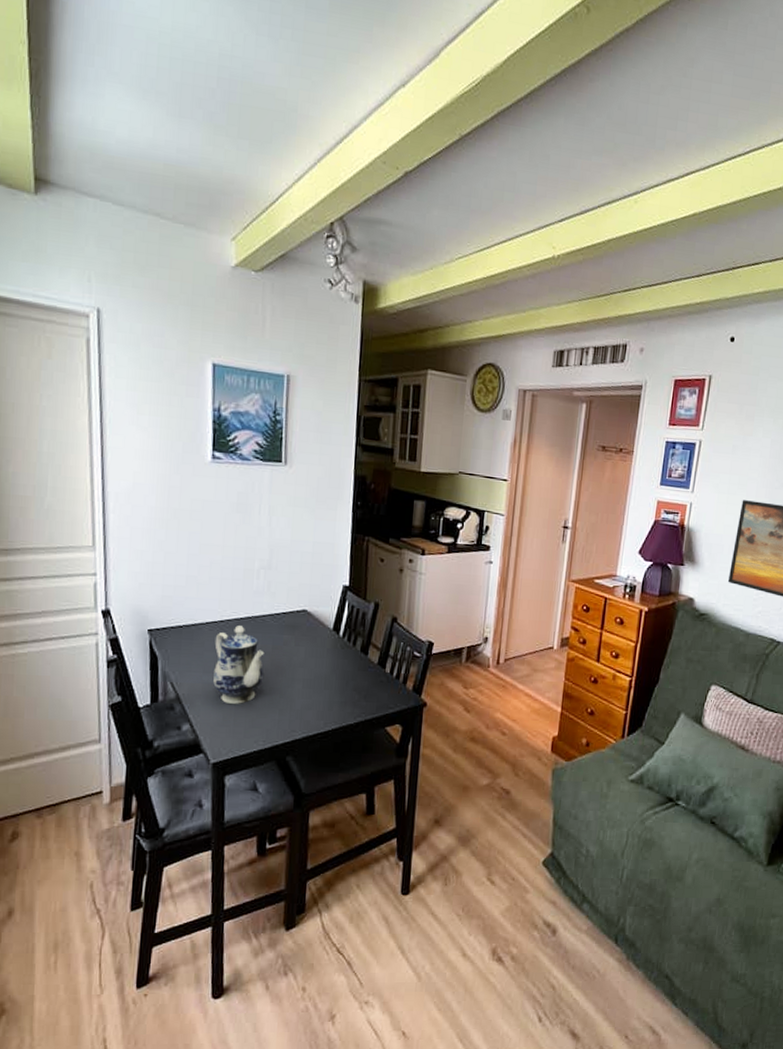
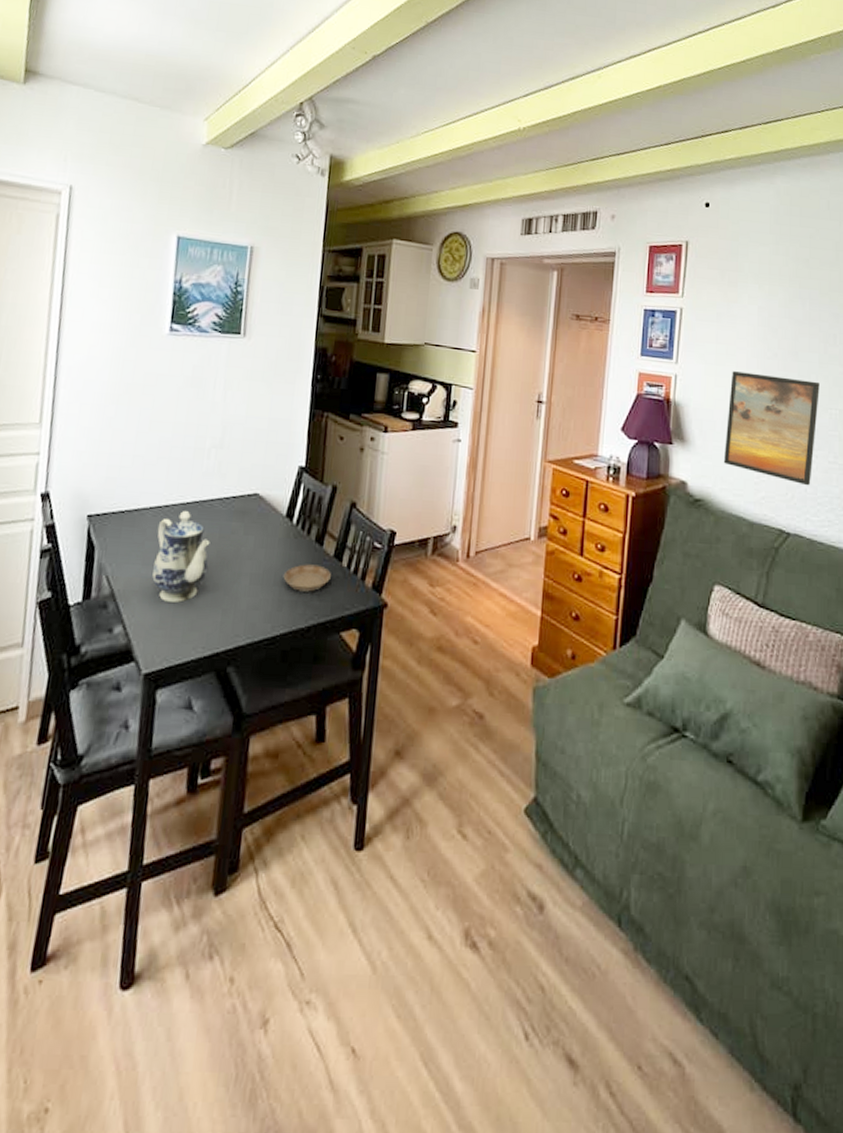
saucer: none [332,671,376,694] -> present [283,564,331,592]

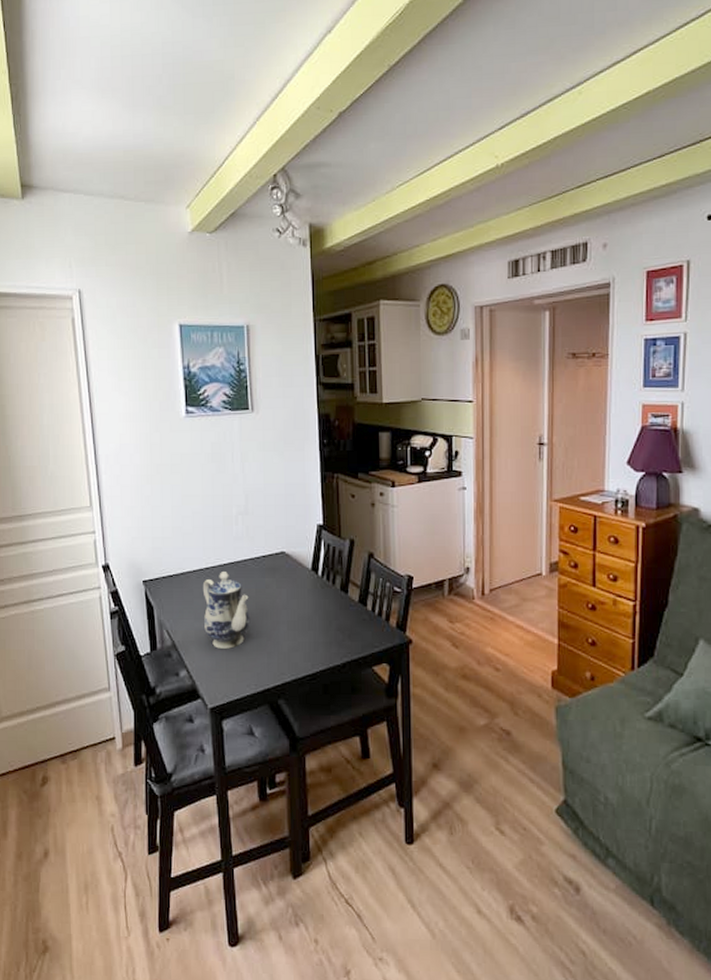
saucer: present [283,564,331,592] -> none [316,610,358,634]

